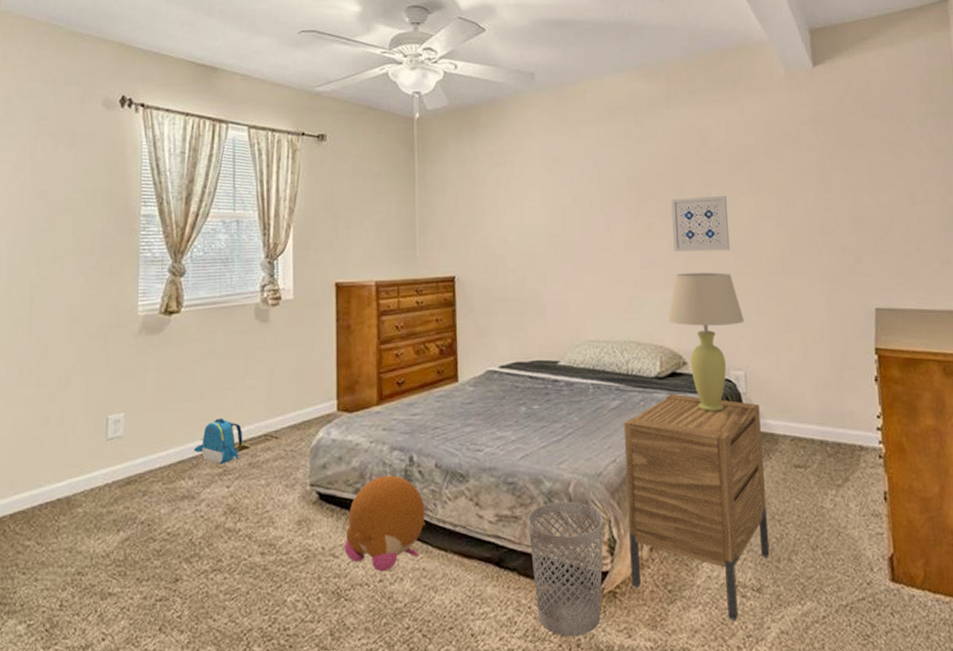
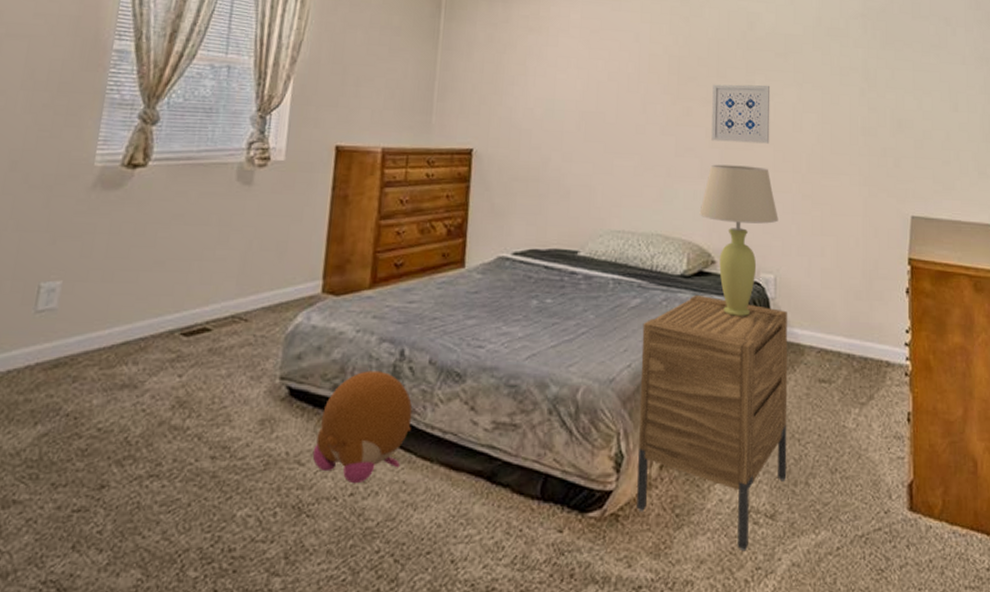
backpack: present [194,418,243,464] -> none [143,294,206,349]
wastebasket: present [527,501,604,637] -> none [527,409,613,565]

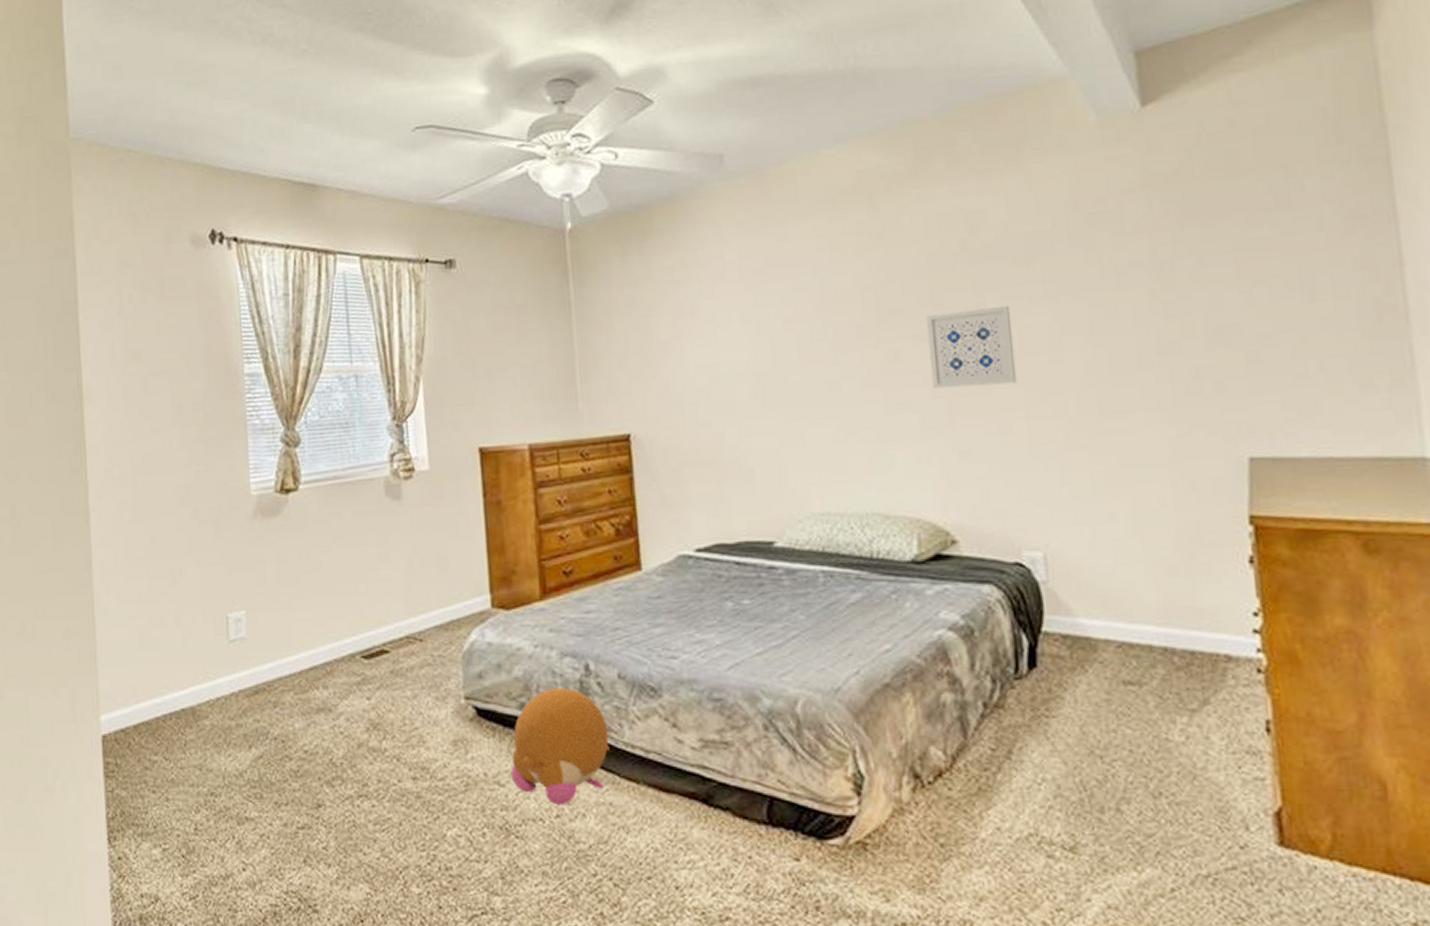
nightstand: present [637,294,788,552] -> none [868,583,1088,889]
table lamp: present [699,164,778,316] -> none [927,414,1041,607]

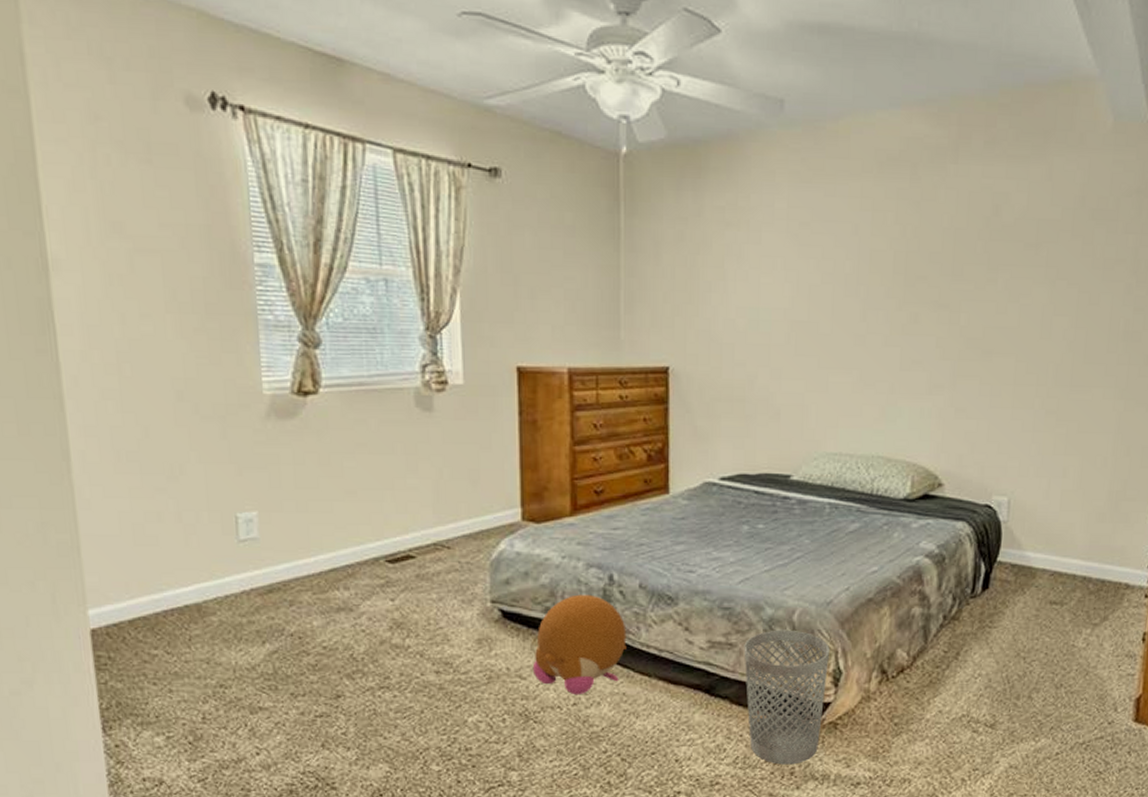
wastebasket: none [741,724,847,897] -> present [744,629,831,765]
wall art: present [926,305,1017,389] -> none [942,283,1016,354]

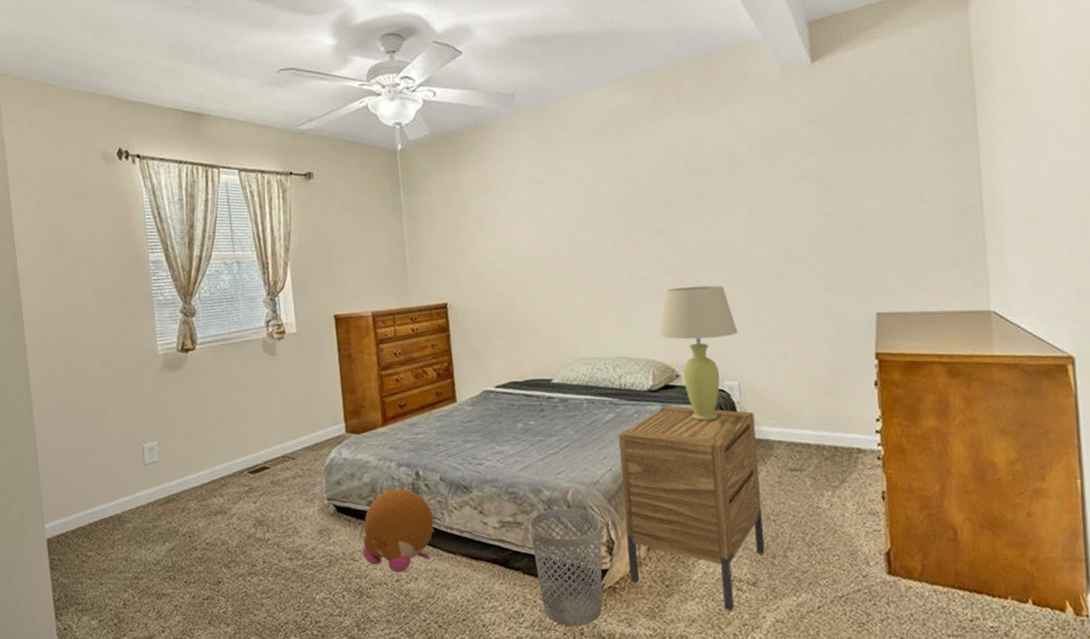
nightstand: none [855,518,1020,755] -> present [618,405,765,612]
table lamp: none [926,378,1017,539] -> present [659,285,738,421]

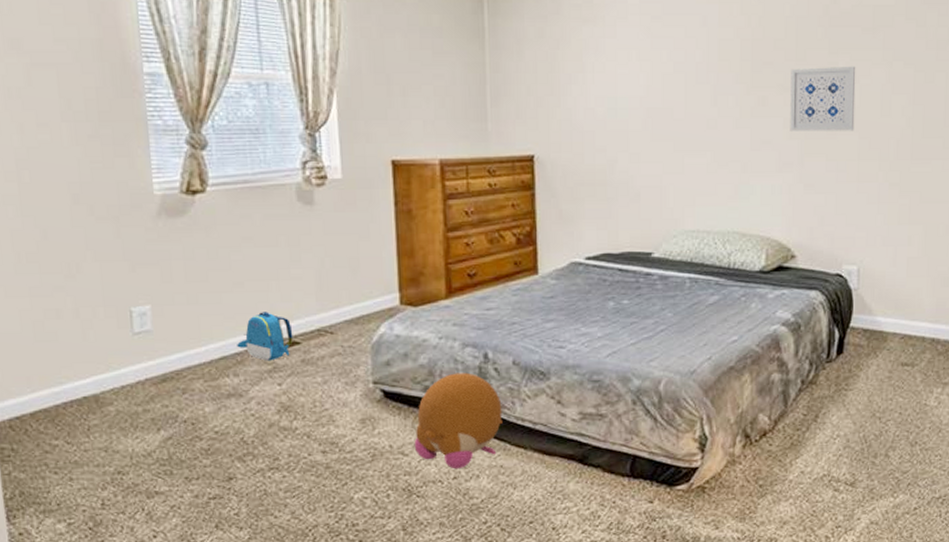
backpack: none [221,443,264,483] -> present [237,312,293,361]
wastebasket: present [529,508,603,626] -> none [614,399,696,529]
nightstand: present [618,405,765,612] -> none [721,289,870,514]
table lamp: present [659,285,738,421] -> none [778,156,863,307]
wall art: none [660,206,723,267] -> present [790,66,856,132]

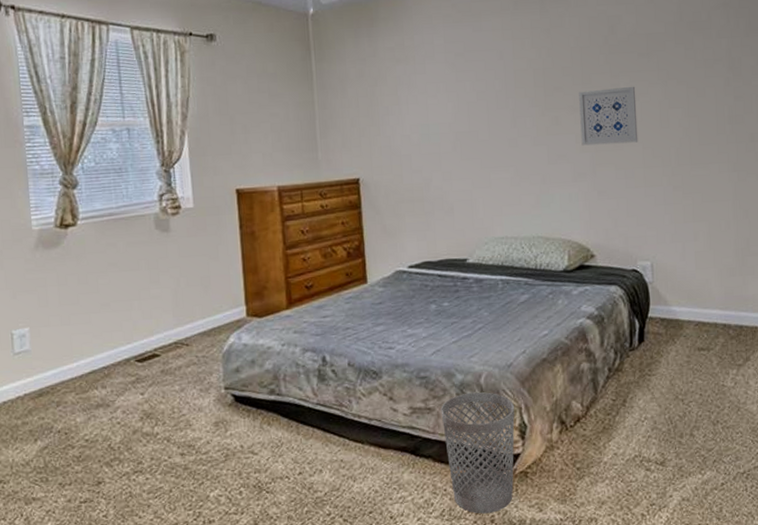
backpack: present [237,312,293,361] -> none [104,328,154,373]
plush toy: present [414,372,503,469] -> none [262,375,341,465]
wastebasket: none [614,399,696,529] -> present [440,392,515,514]

